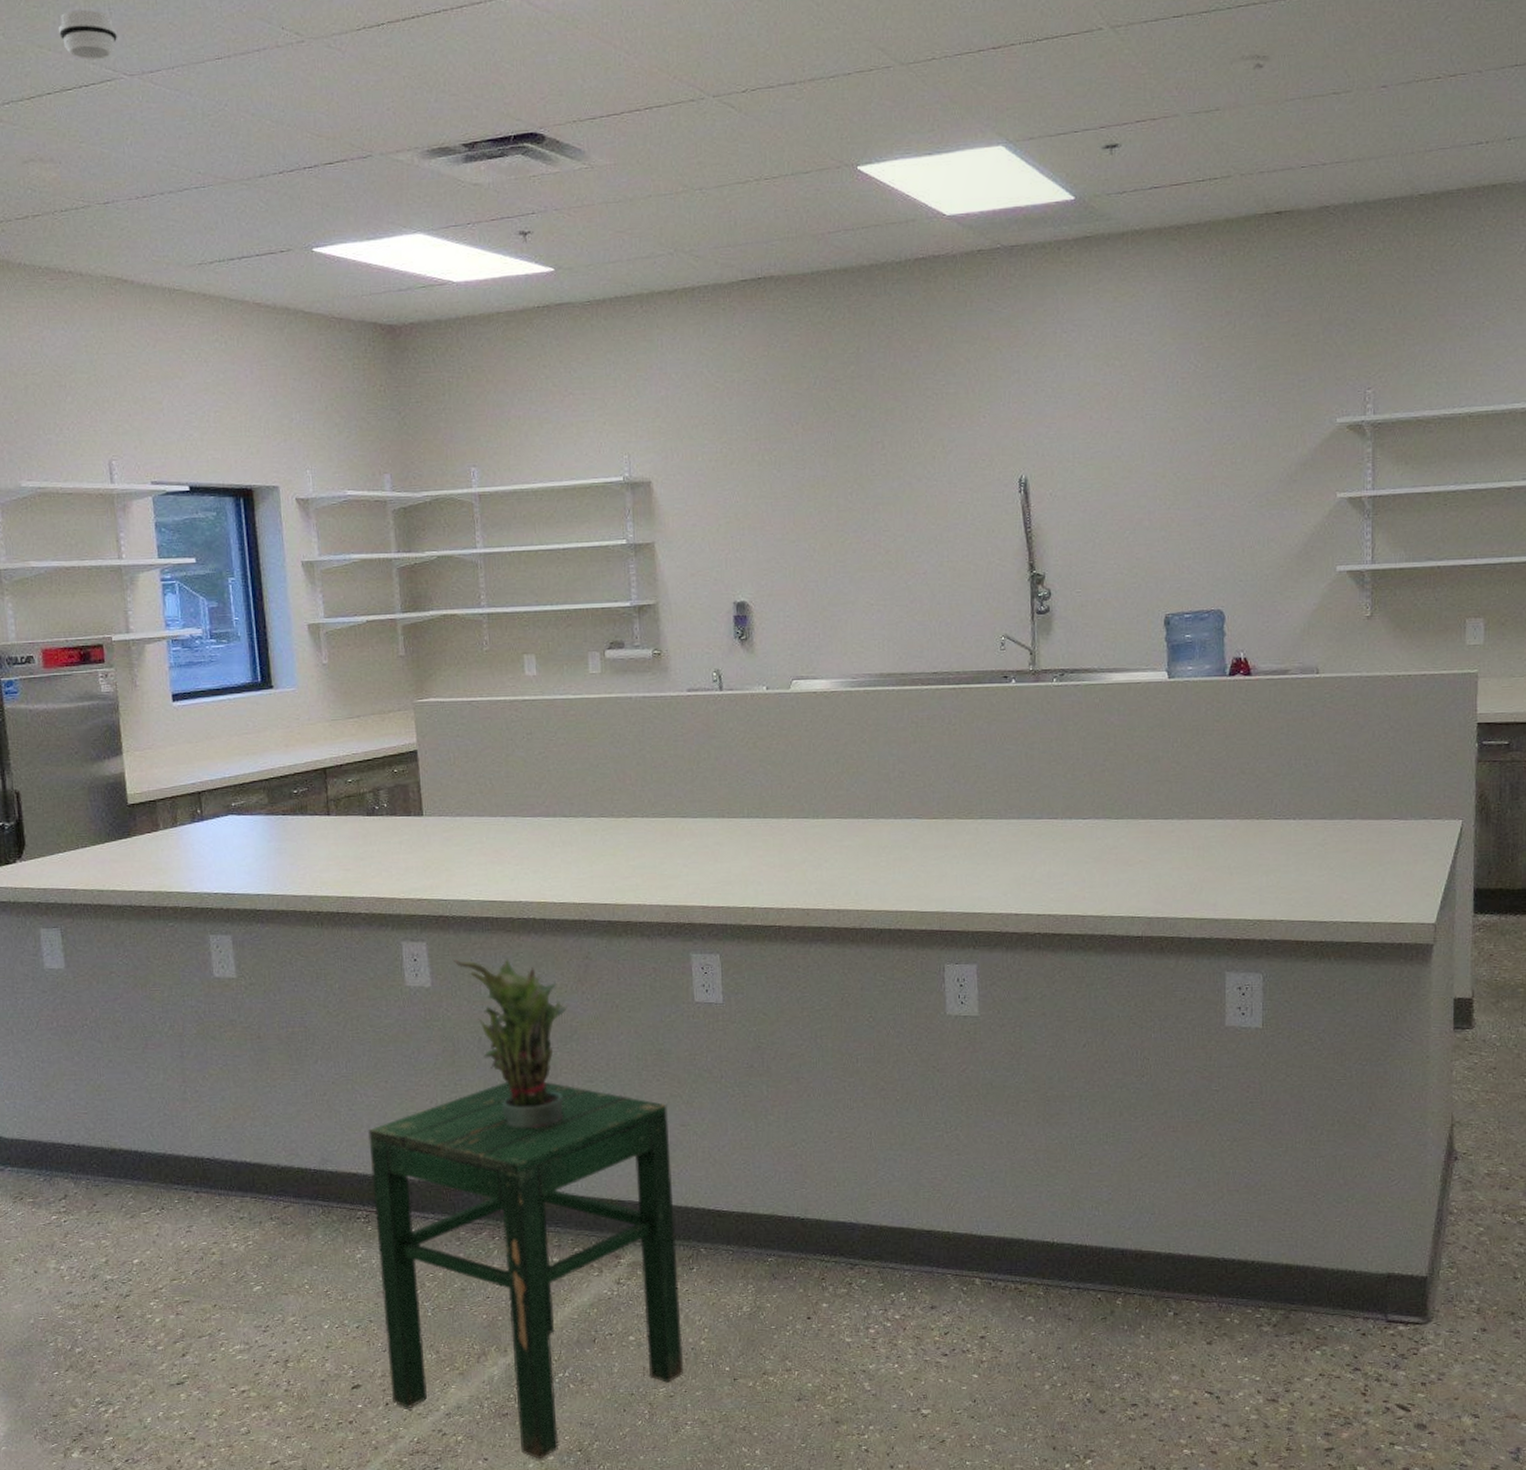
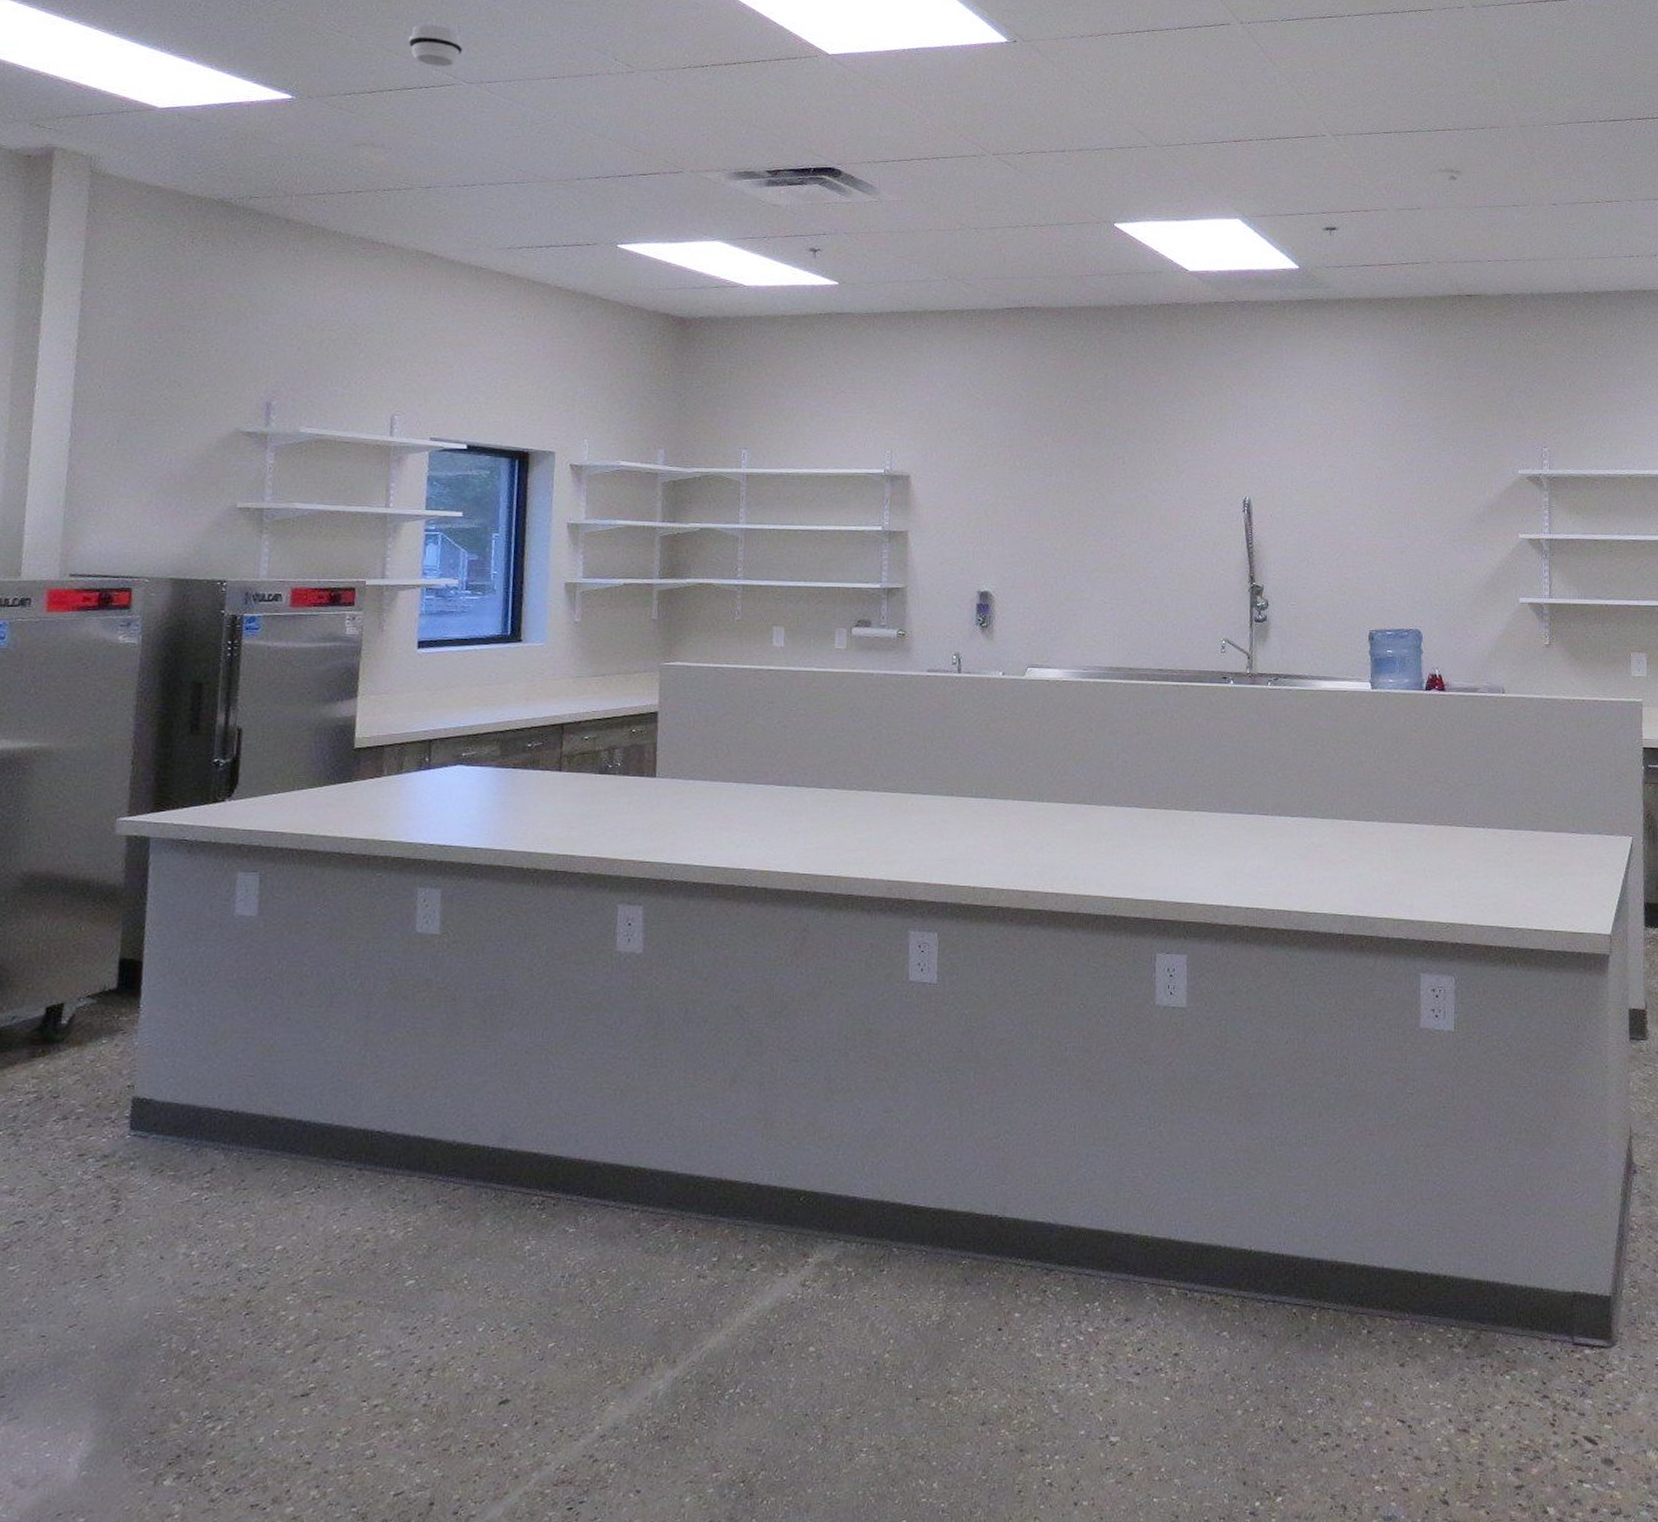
stool: present [368,1081,684,1460] -> none [543,1058,872,1492]
potted plant: present [452,958,567,1128] -> none [668,924,780,1109]

